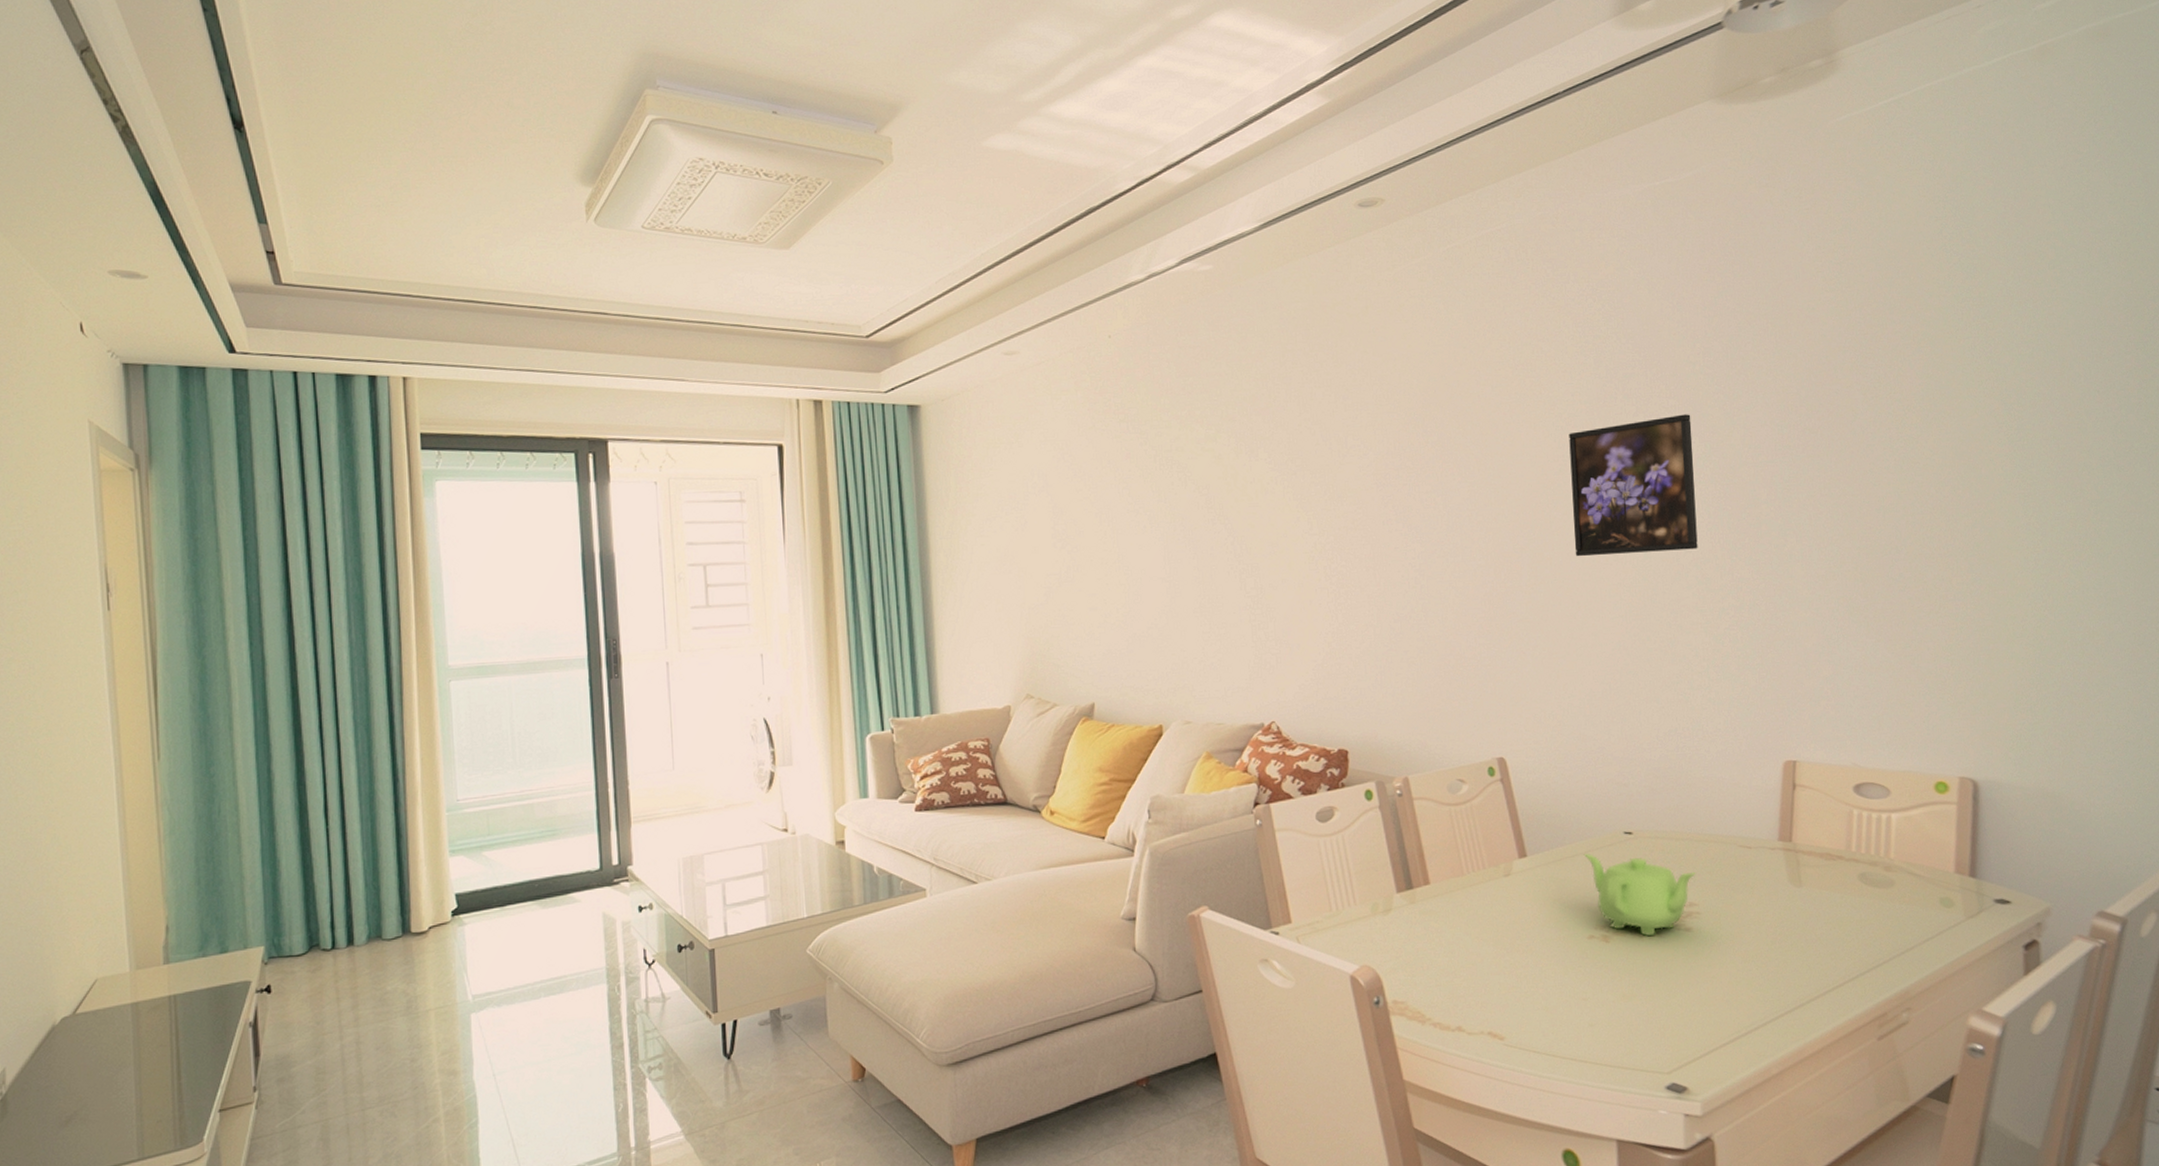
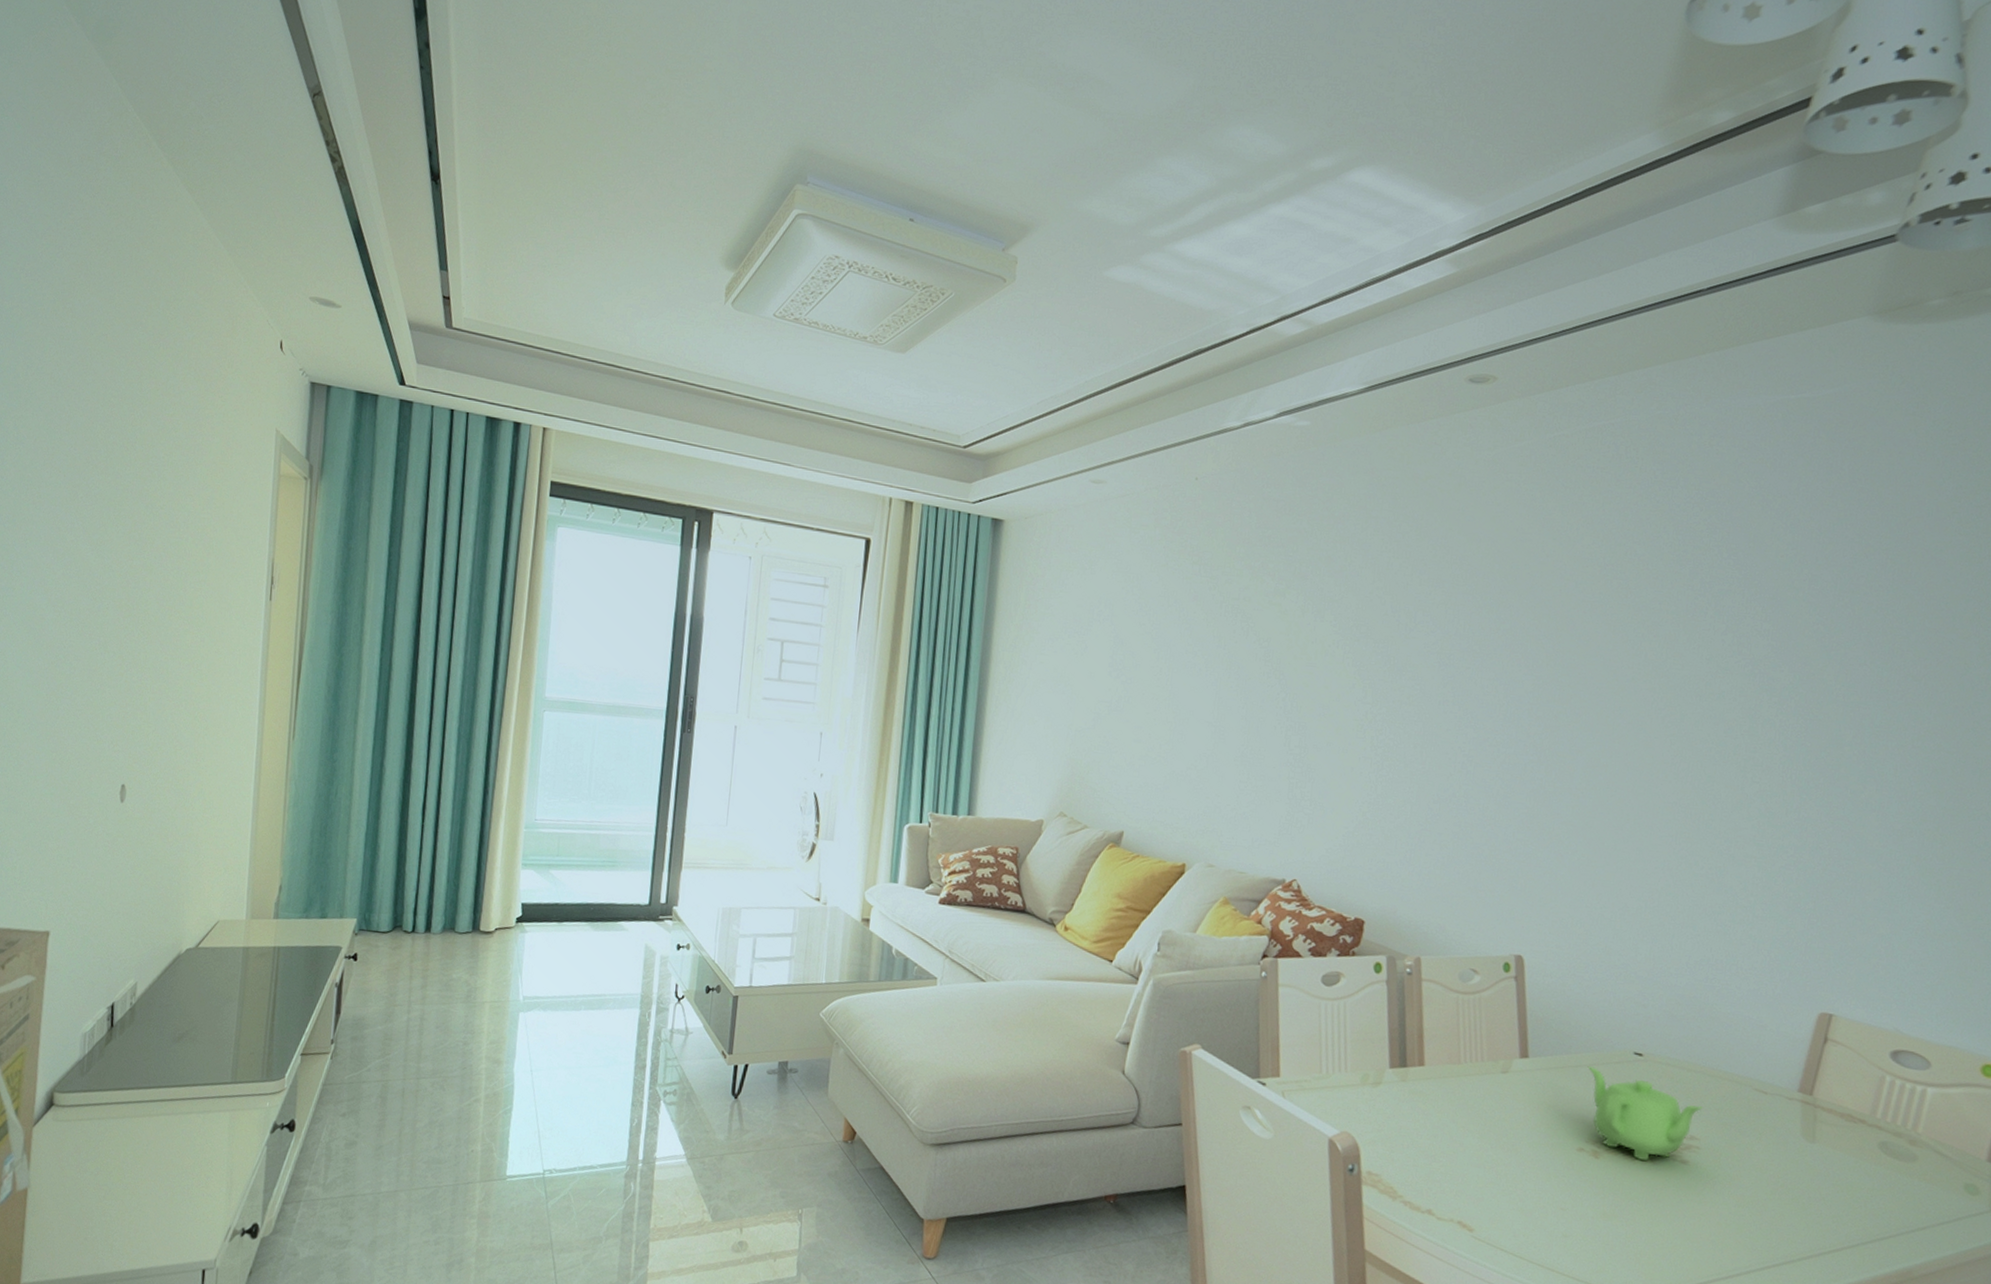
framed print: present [1569,414,1698,557] -> none [1633,640,1784,781]

